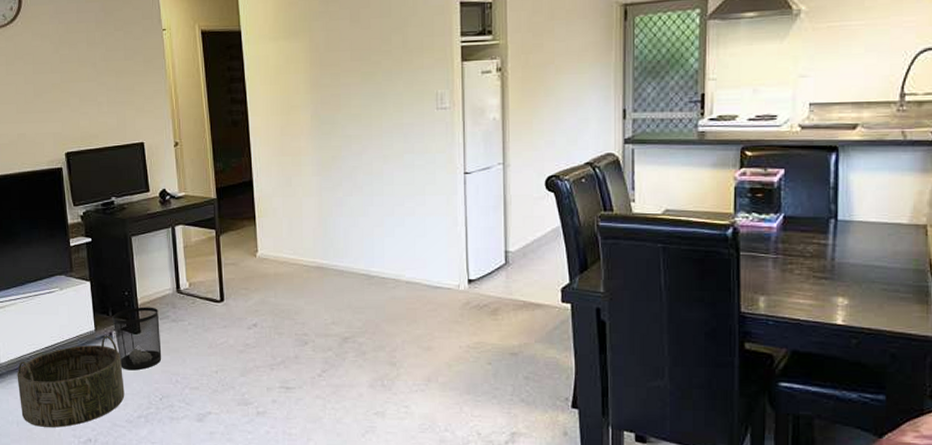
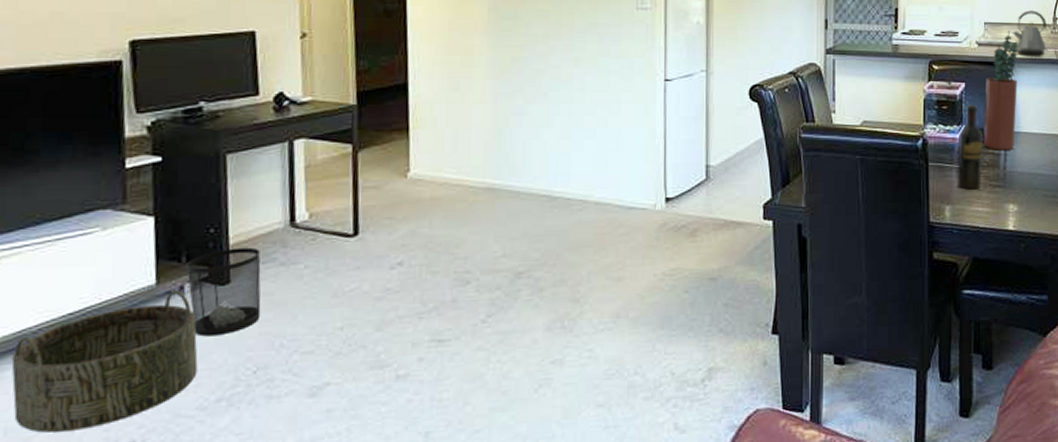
wine bottle: none [773,191,805,281] -> present [957,104,983,190]
vase: none [805,111,854,240] -> present [982,31,1019,150]
kettle: none [845,87,892,139] -> present [1012,10,1048,57]

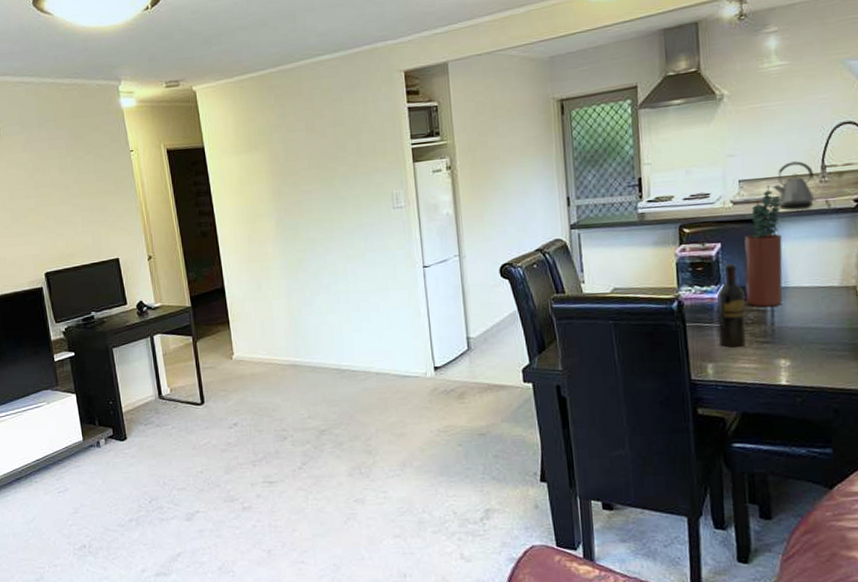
basket: present [11,290,198,433] -> none [10,444,115,537]
waste bin: present [186,247,261,337] -> none [99,414,149,476]

